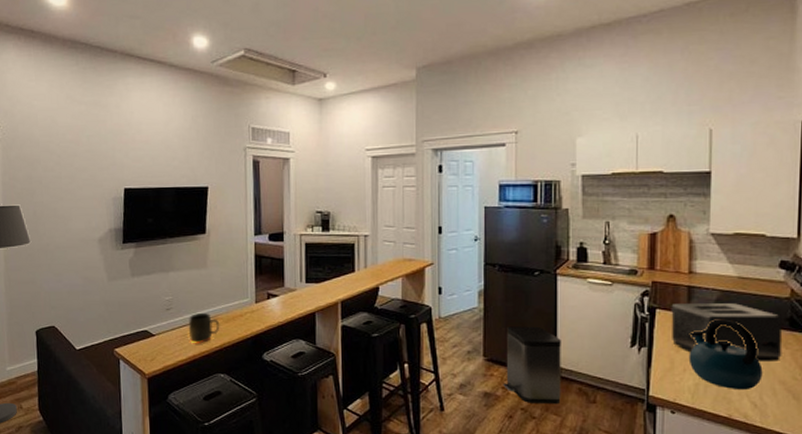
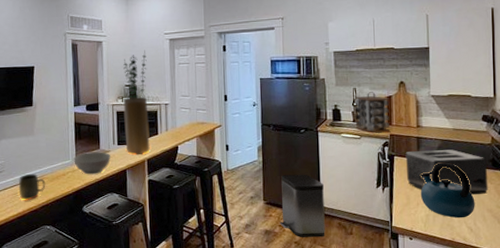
bowl: none [253,290,297,317] -> present [73,152,111,175]
vase: none [313,169,345,295] -> present [123,50,150,155]
spice rack: none [606,227,653,279] -> present [354,92,391,133]

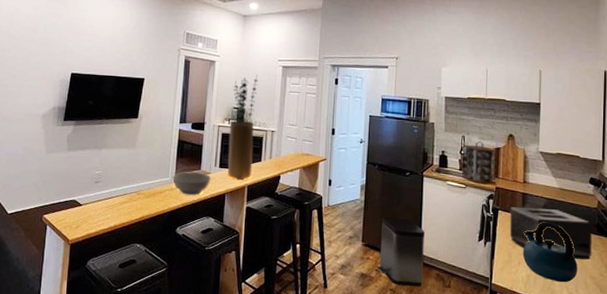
mug: present [18,173,46,200] -> none [113,187,142,215]

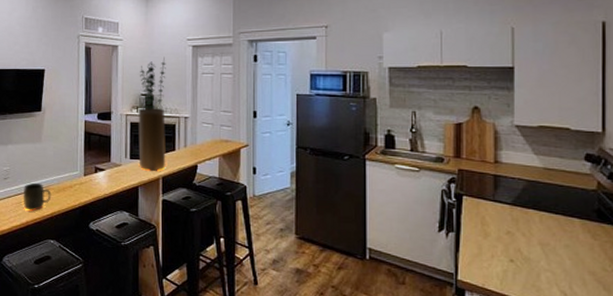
mug: none [113,187,142,215] -> present [23,182,52,211]
bowl: present [172,172,211,195] -> none [82,165,122,189]
pedal bin: present [377,217,425,286] -> none [314,207,371,283]
spice rack: present [461,141,497,185] -> none [413,117,459,167]
toaster: present [509,206,593,260] -> none [478,190,591,252]
kettle: present [522,222,578,283] -> none [496,208,572,279]

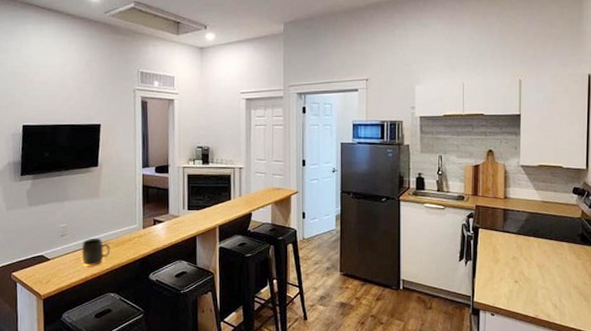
vase: present [138,56,166,171] -> none [195,109,222,220]

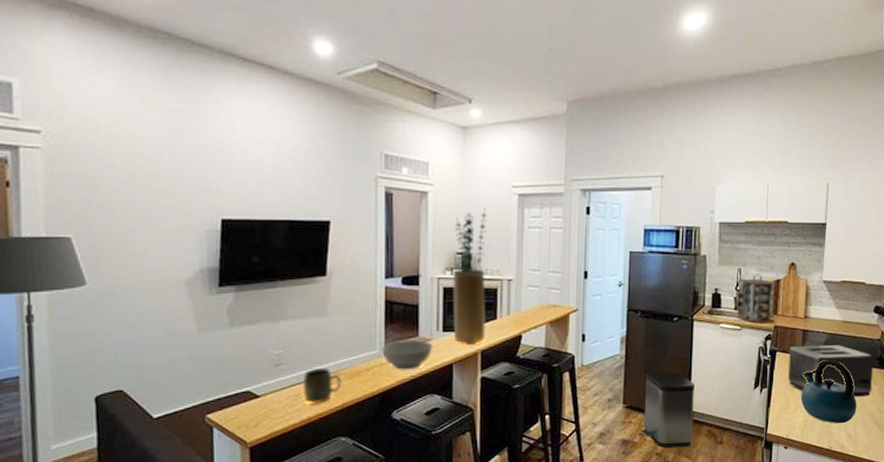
bowl: none [140,217,180,241] -> present [382,340,432,370]
vase: none [195,109,222,220] -> present [453,206,487,345]
pedal bin: none [356,245,404,311] -> present [640,371,695,448]
spice rack: none [439,160,476,204] -> present [736,274,776,324]
toaster: none [490,223,576,270] -> present [788,345,874,397]
kettle: none [504,236,561,295] -> present [800,359,857,424]

